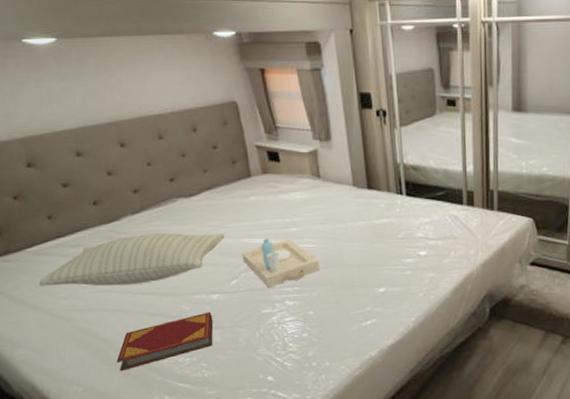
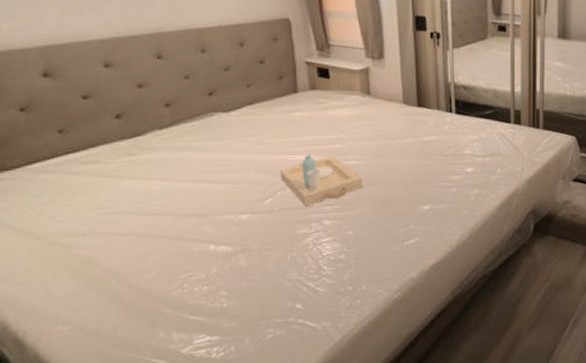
pillow: present [38,233,225,286] -> none [33,149,263,208]
hardback book: present [116,311,213,372] -> none [118,233,240,305]

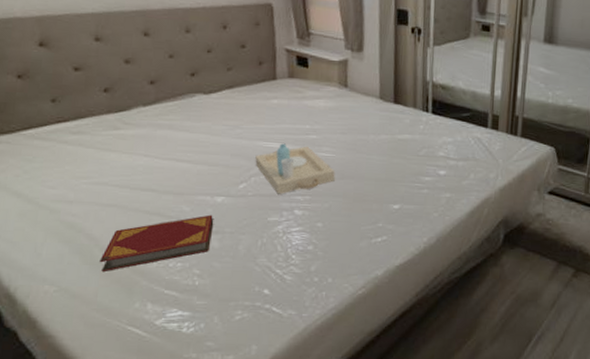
hardback book: none [118,233,240,305] -> present [99,214,214,273]

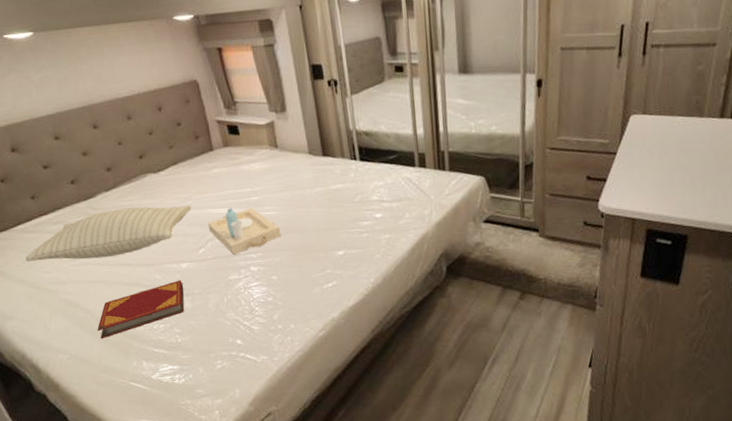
pillow: none [27,127,240,180] -> present [25,205,192,262]

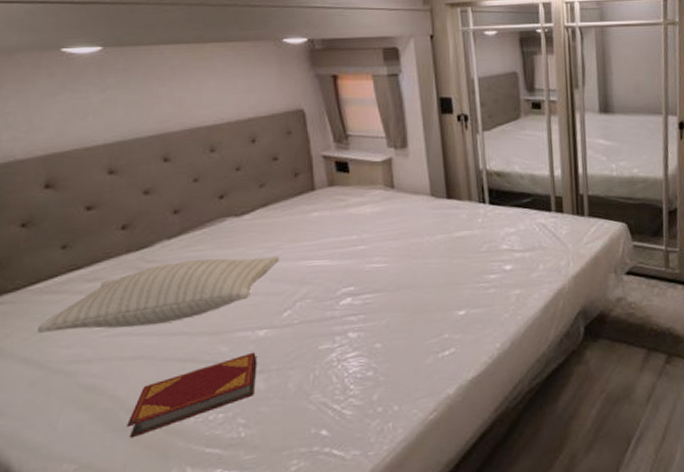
serving tray: present [208,207,281,256] -> none [299,258,390,319]

